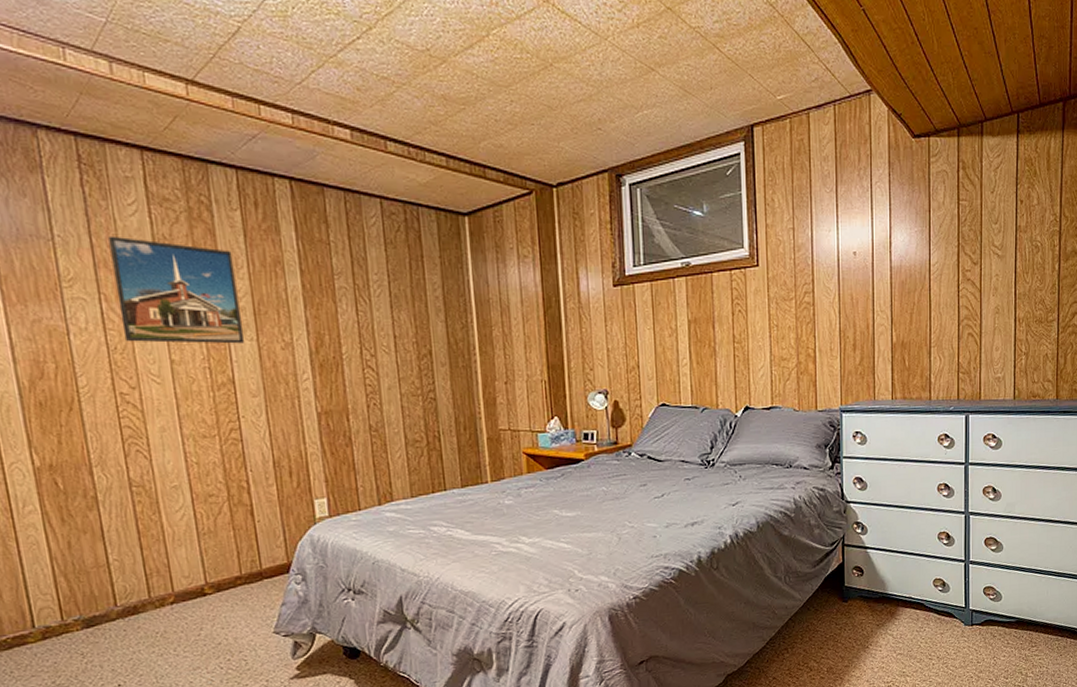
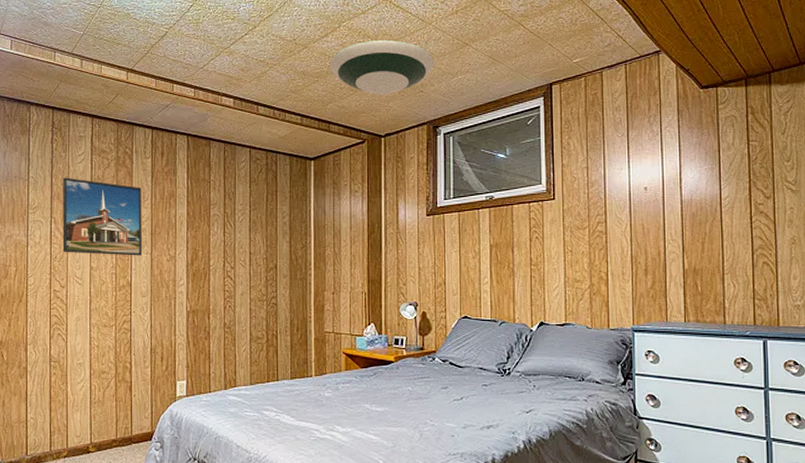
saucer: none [478,57,614,132] -> present [330,40,434,95]

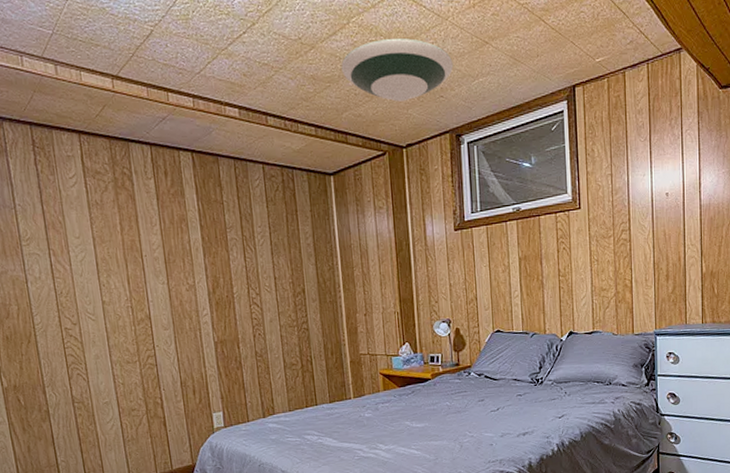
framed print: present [62,177,143,256] -> none [55,203,159,288]

